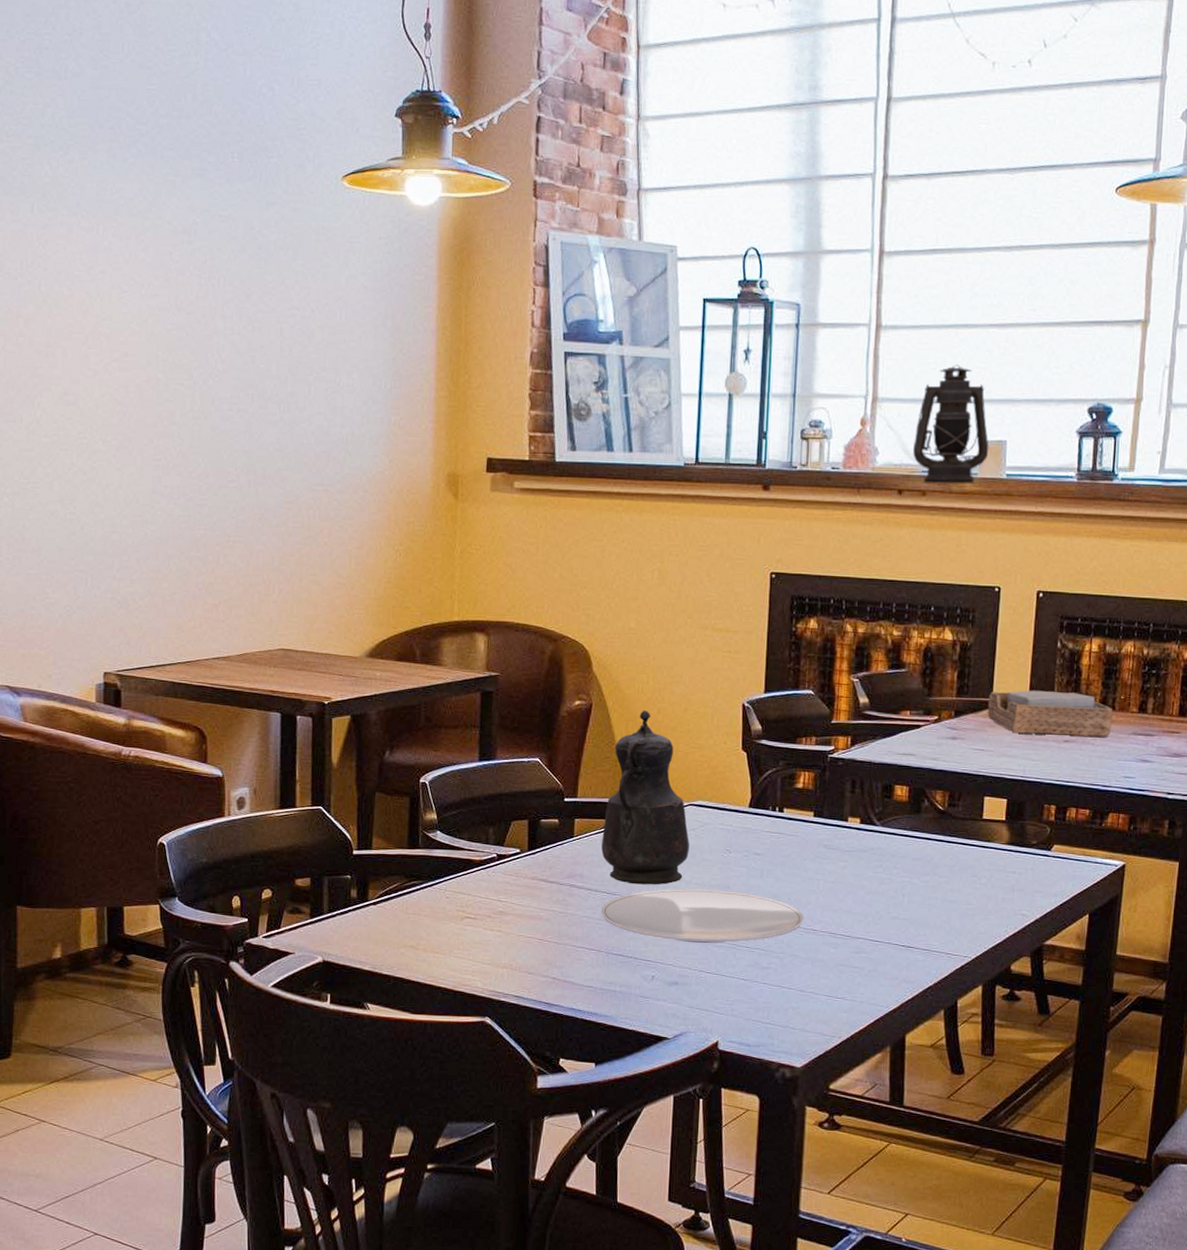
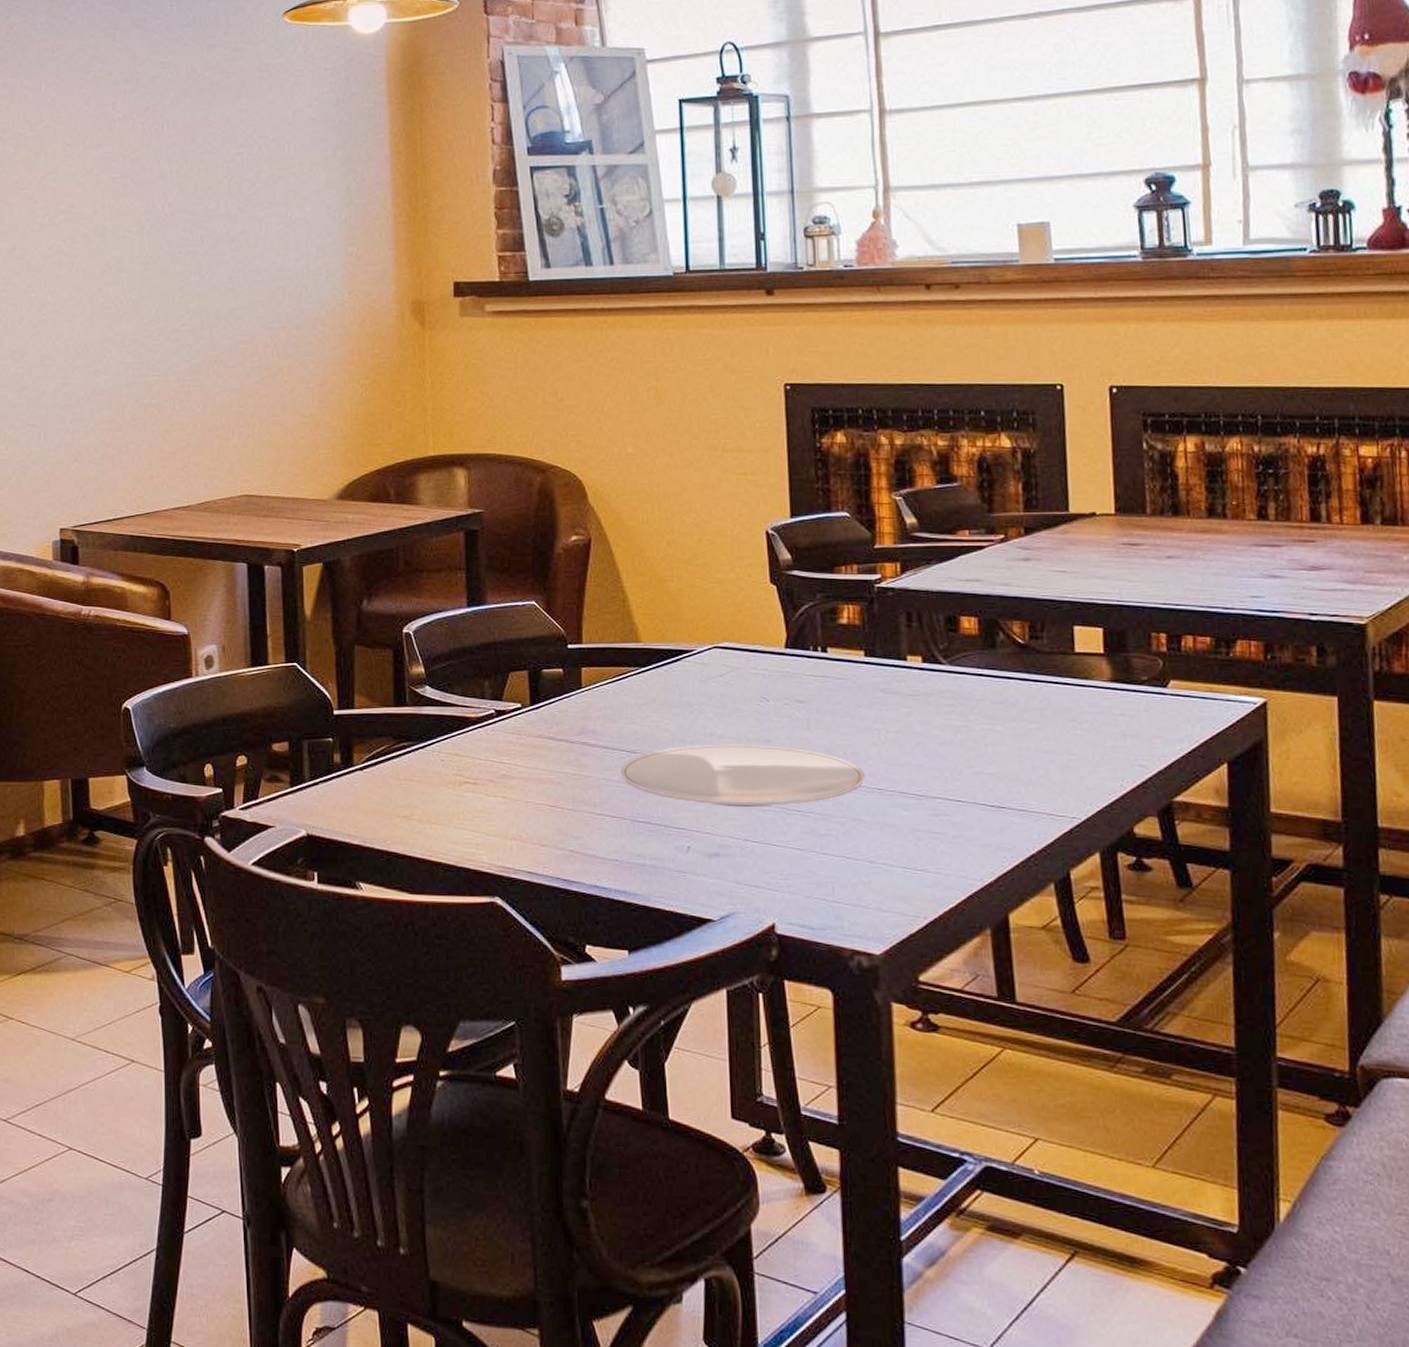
coffeepot: present [601,710,689,885] -> none [614,543,718,741]
lantern: present [912,364,989,484] -> none [937,144,1030,275]
napkin holder: present [987,690,1113,738] -> none [1064,499,1226,552]

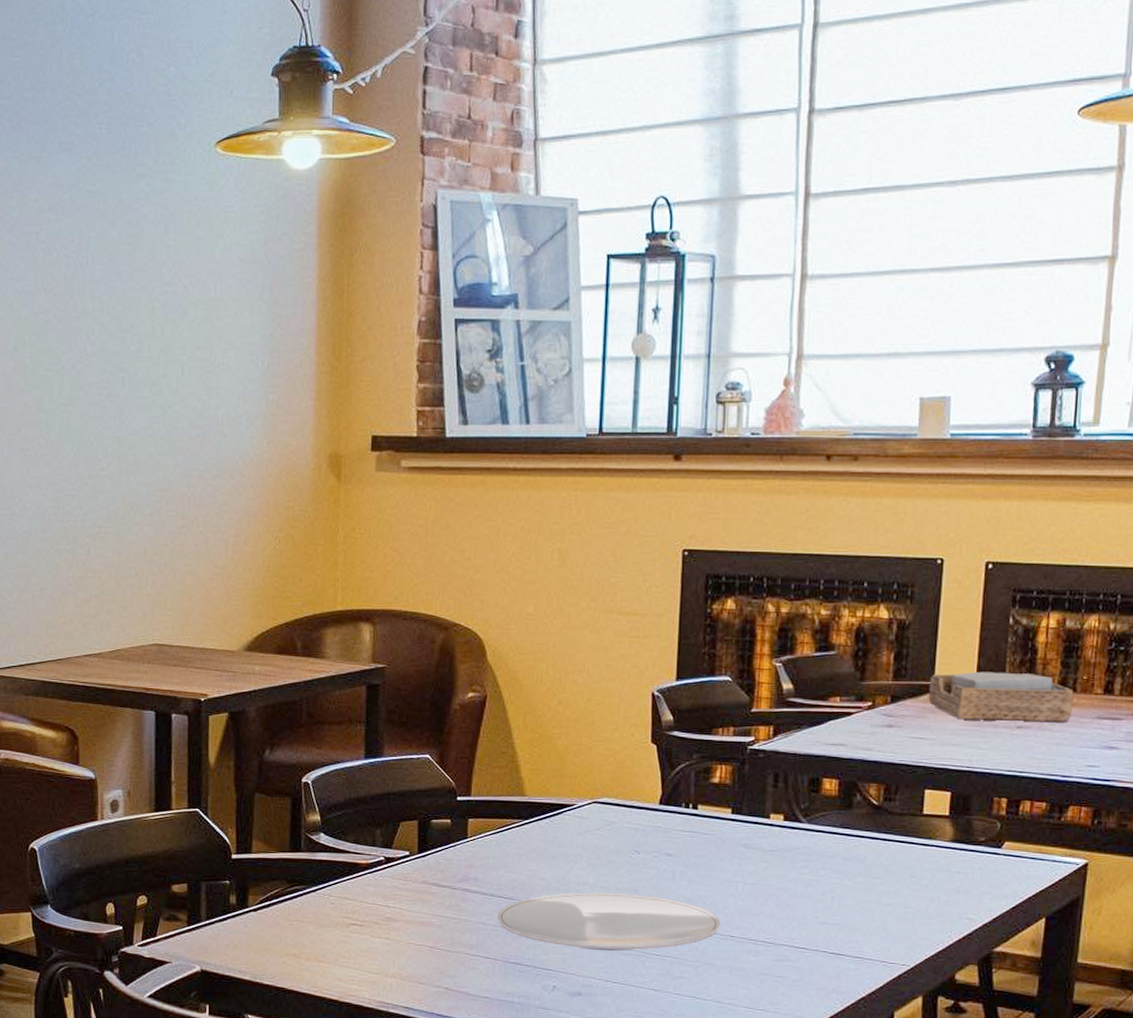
napkin holder: none [1064,499,1226,552] -> present [928,671,1074,723]

